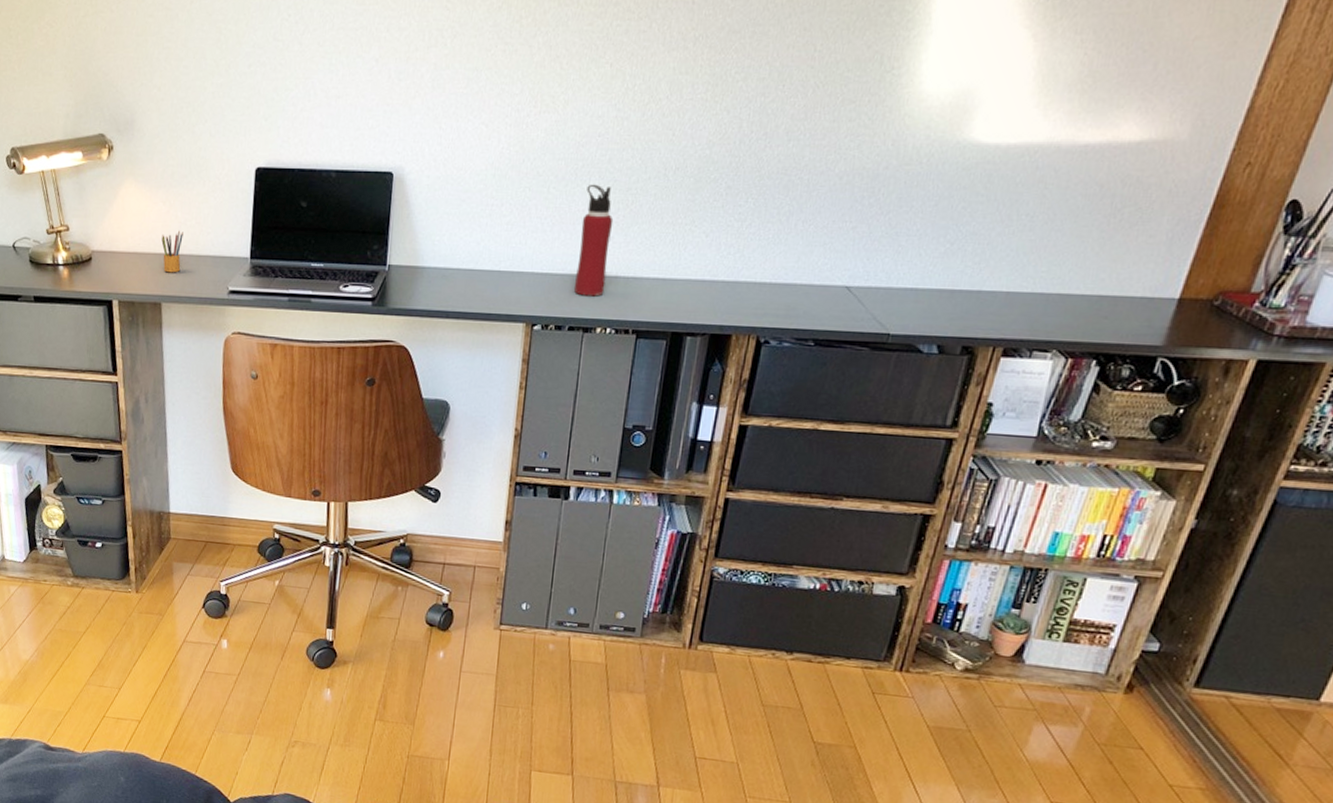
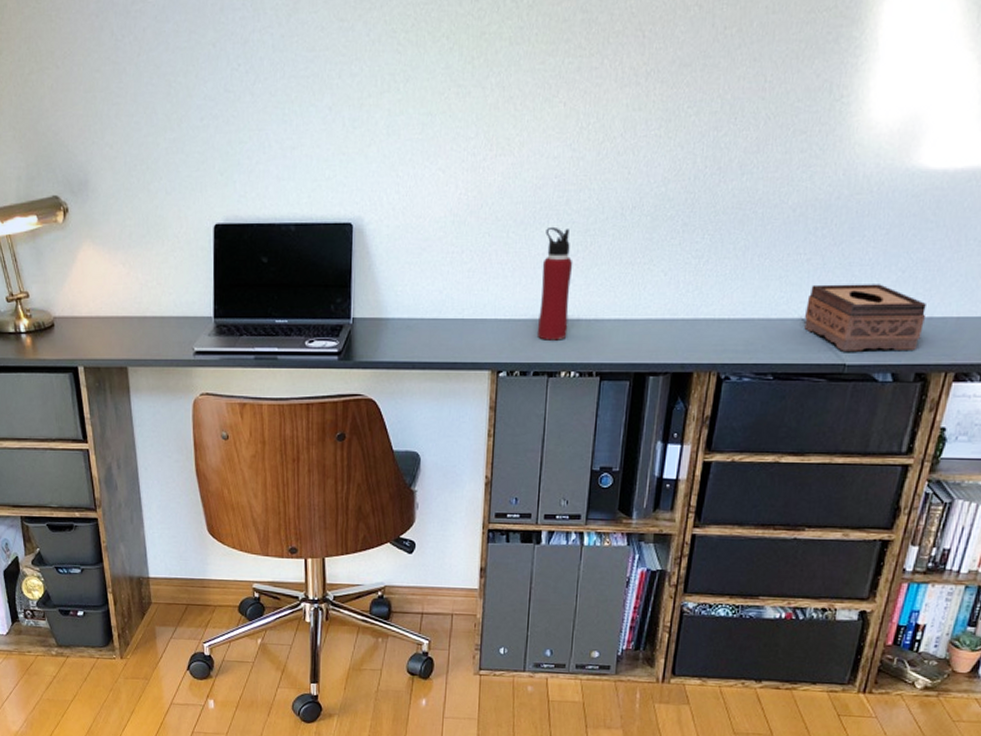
pencil box: present [161,230,183,273] -> none [123,292,145,336]
tissue box: none [848,252,975,323] -> present [804,284,926,352]

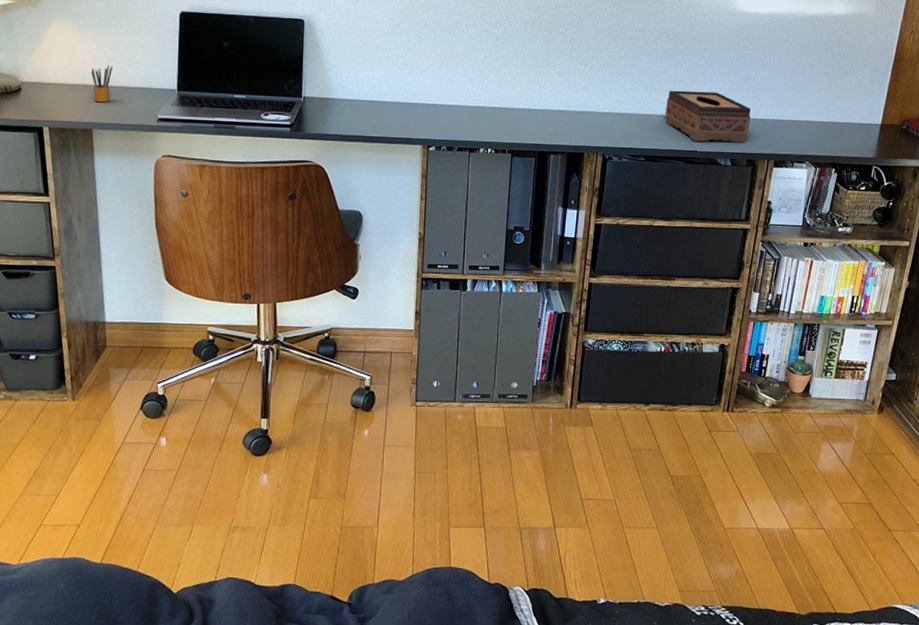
pencil box: none [123,292,145,336] -> present [91,65,113,103]
water bottle: present [538,226,573,340] -> none [460,33,488,123]

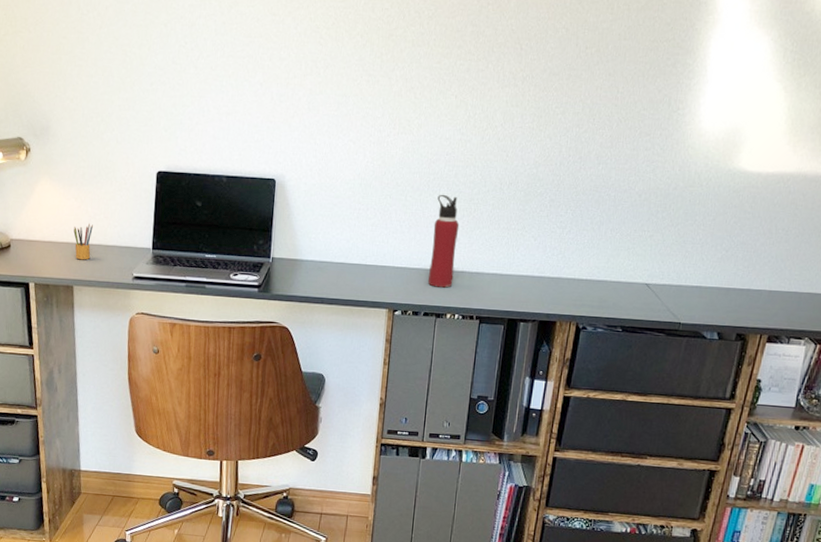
water bottle: none [460,33,488,123] -> present [428,194,460,288]
tissue box: present [665,90,751,142] -> none [647,256,745,315]

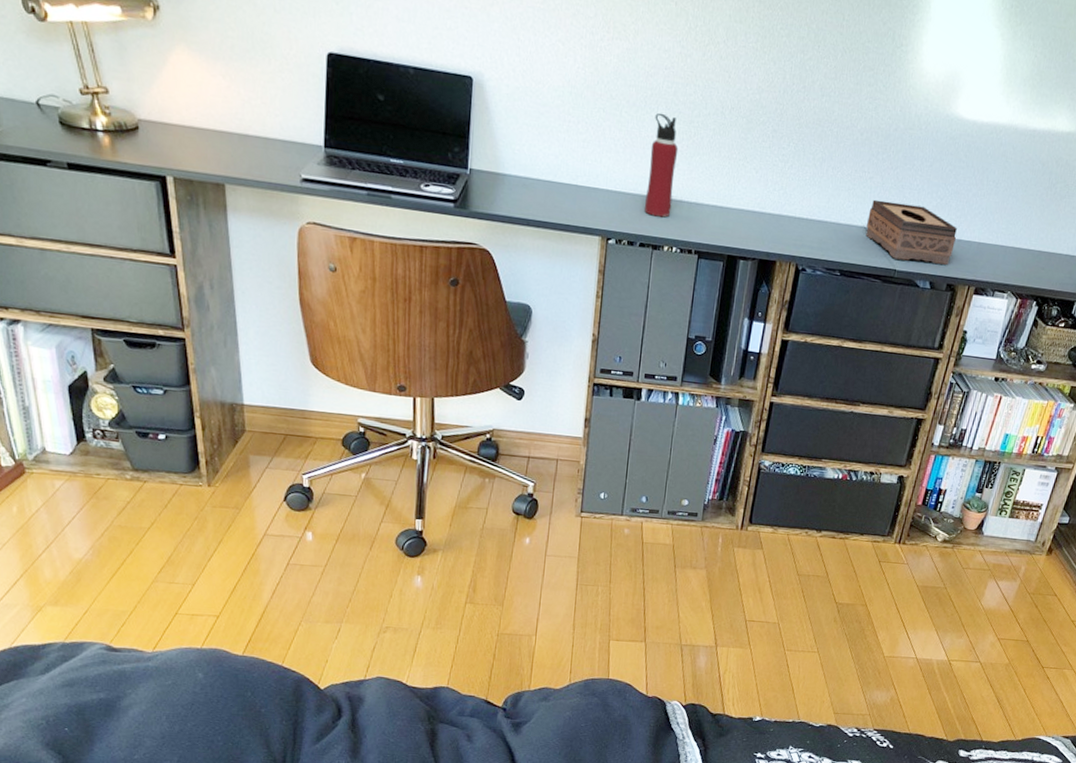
pencil box: present [73,223,93,260] -> none [222,108,248,154]
tissue box: none [647,256,745,315] -> present [866,199,957,265]

